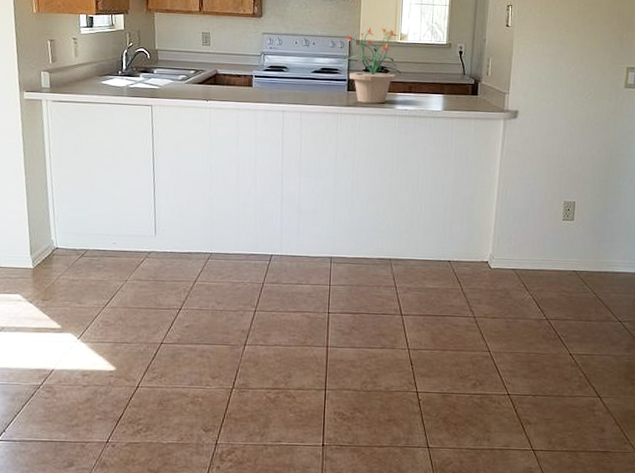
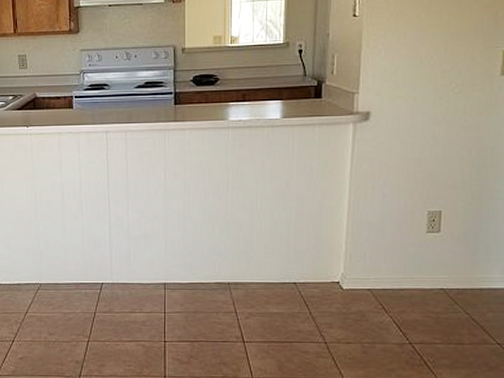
potted plant: present [341,27,401,104] -> none [166,31,233,116]

